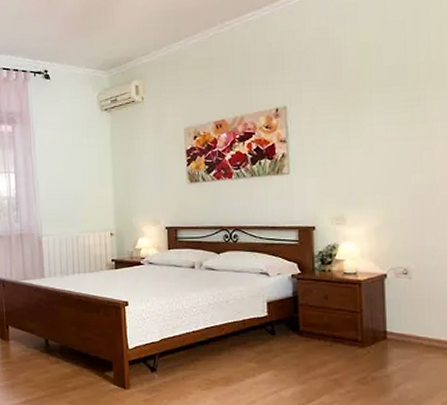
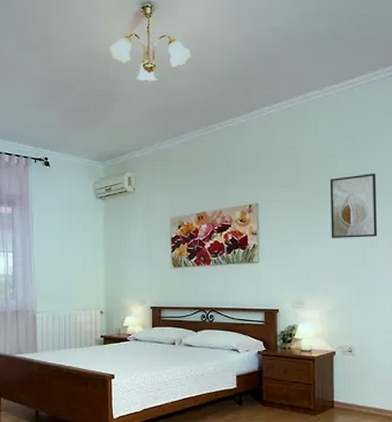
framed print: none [374,63,436,142] -> present [330,174,377,238]

